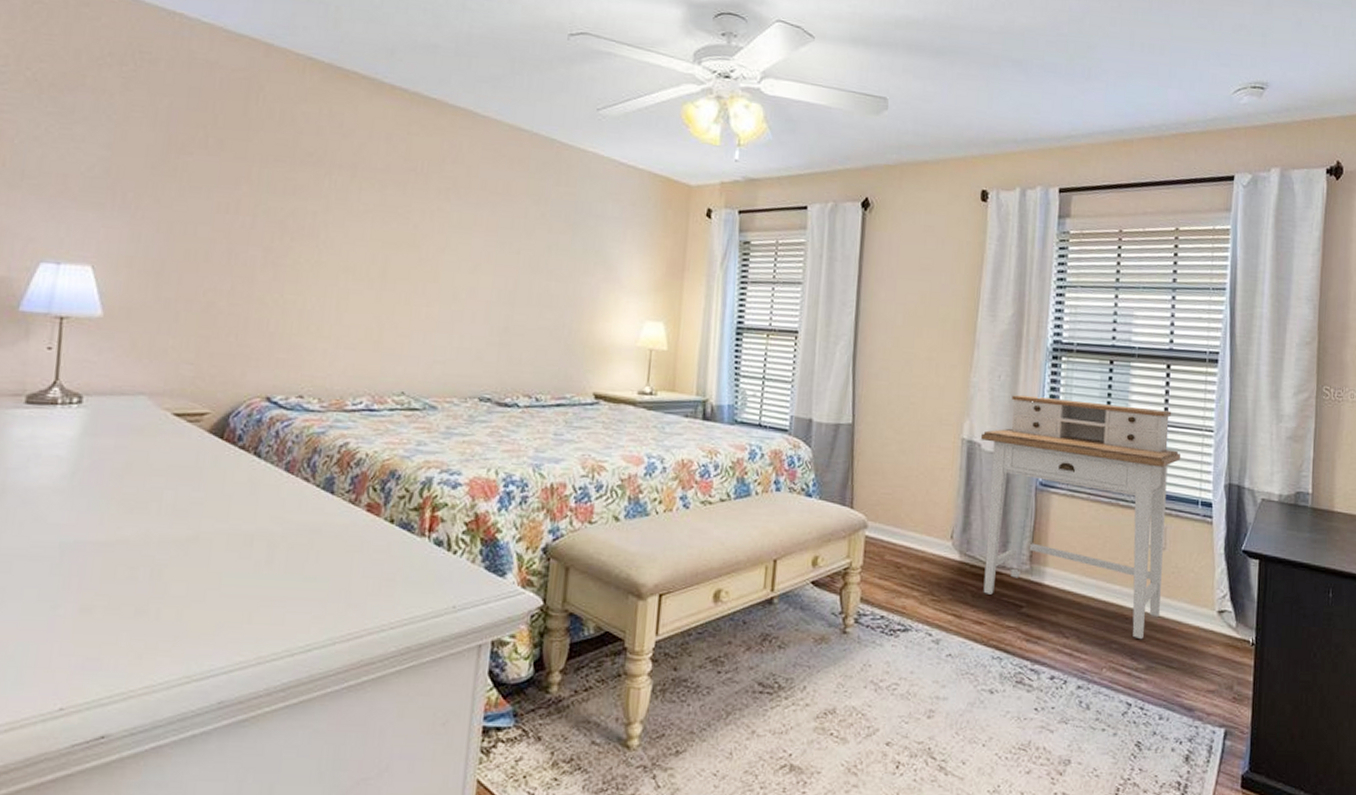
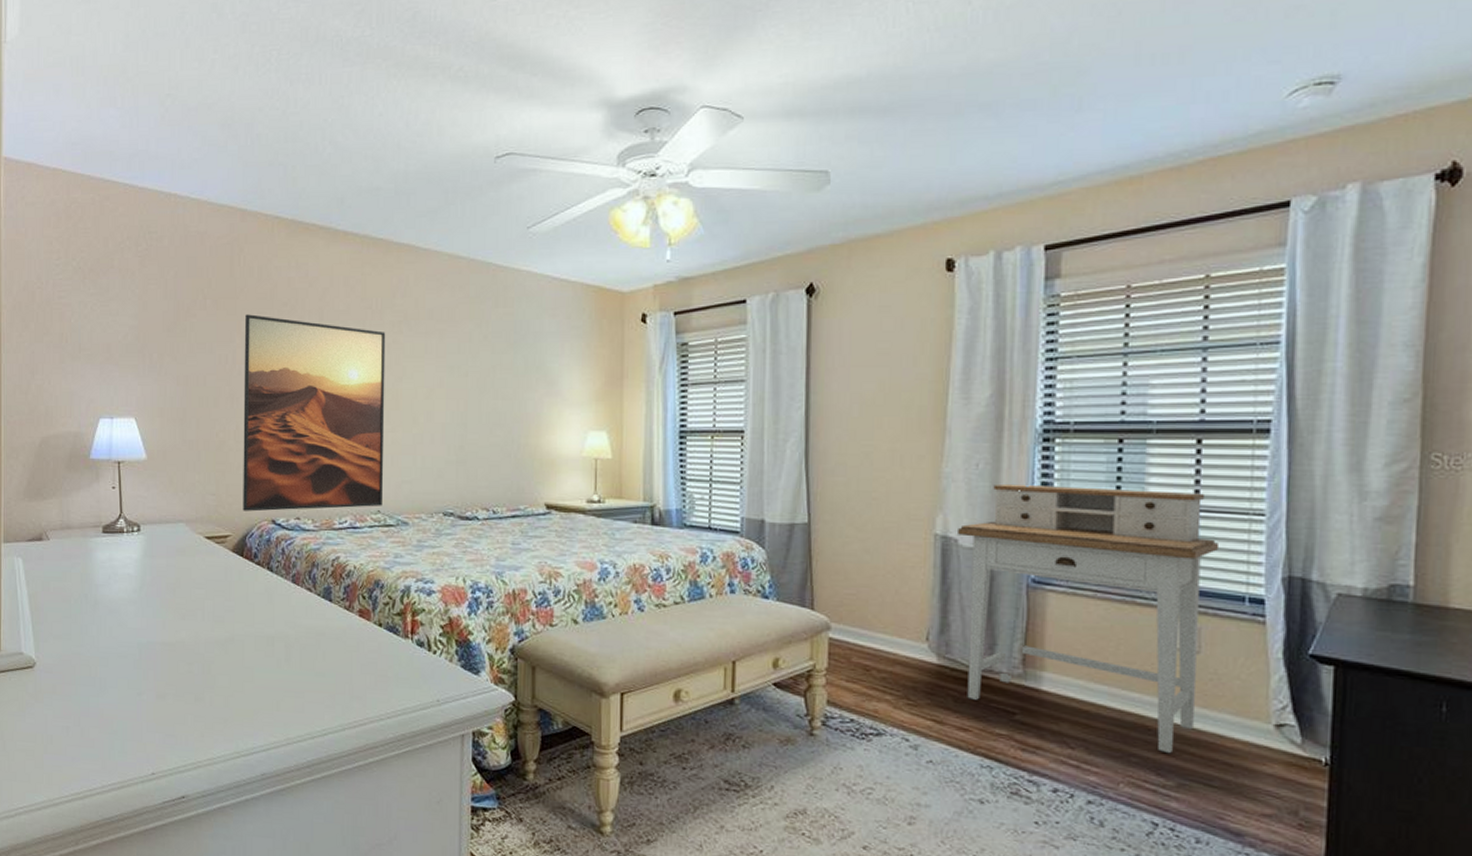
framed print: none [229,160,430,388] -> present [243,314,386,512]

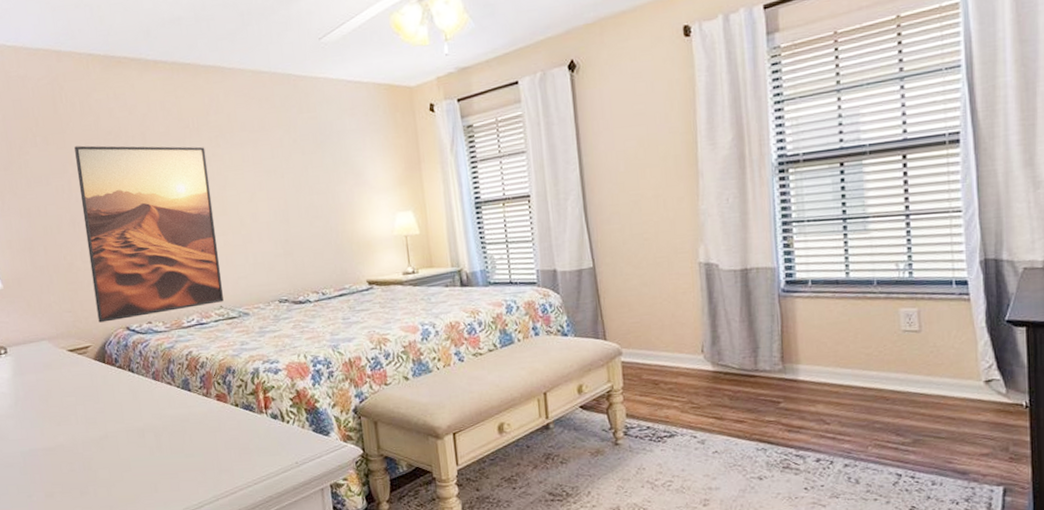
desk: present [958,483,1220,754] -> none [717,199,929,417]

